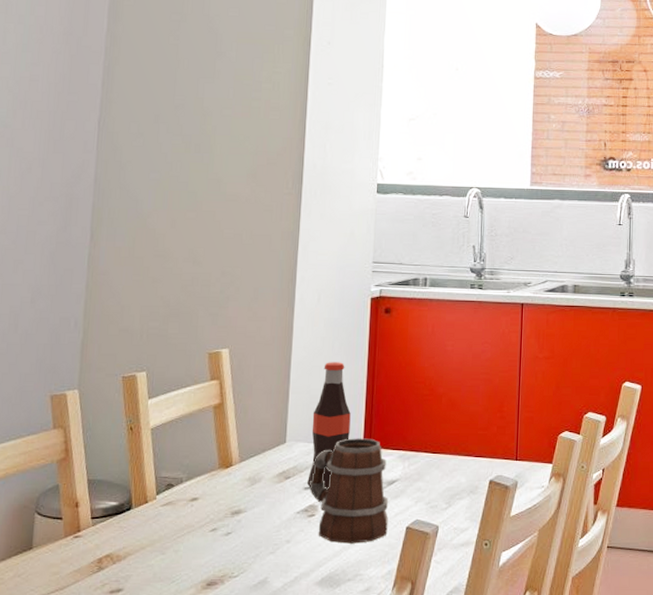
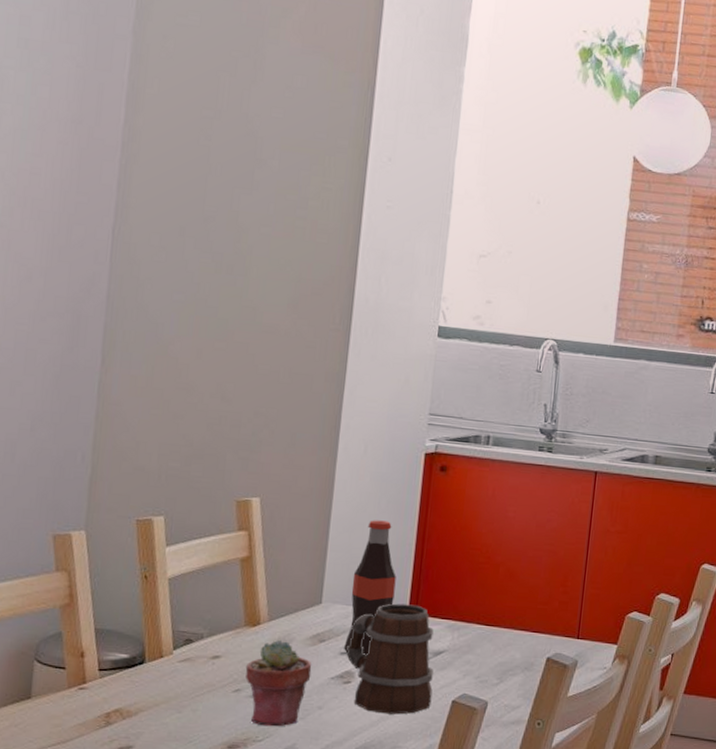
potted succulent: none [220,479,280,562] -> present [245,639,312,727]

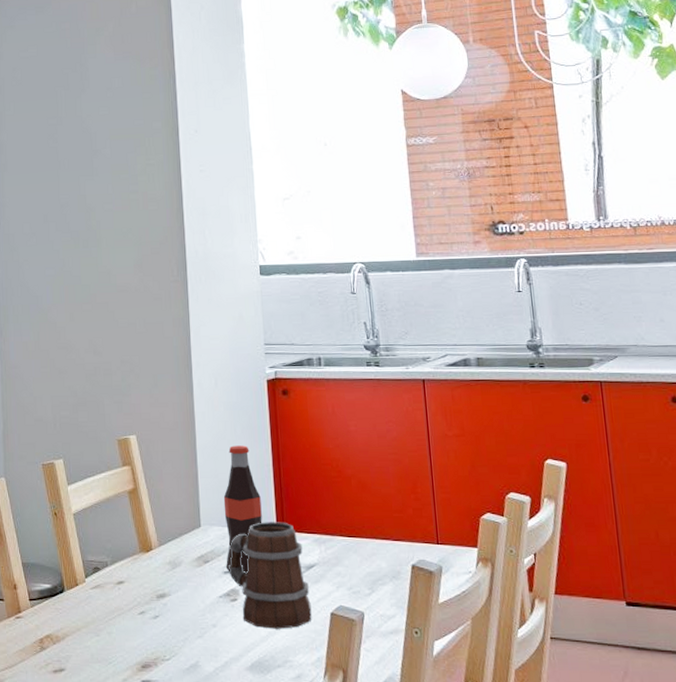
potted succulent: present [245,639,312,727] -> none [146,563,202,646]

